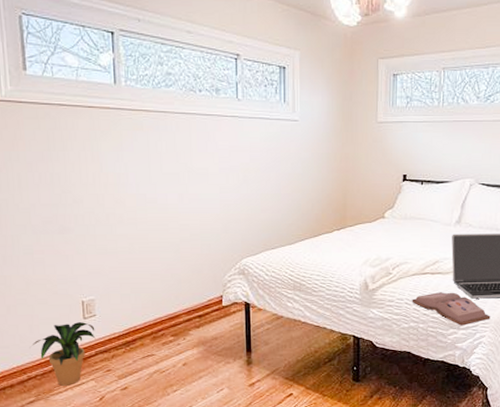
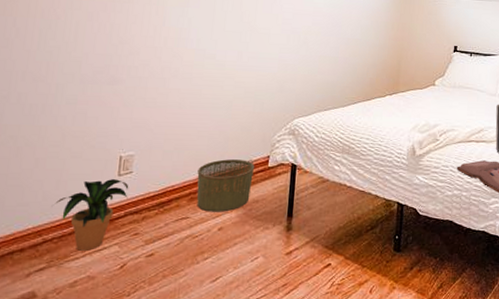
basket: none [156,300,210,349] -> present [196,159,255,212]

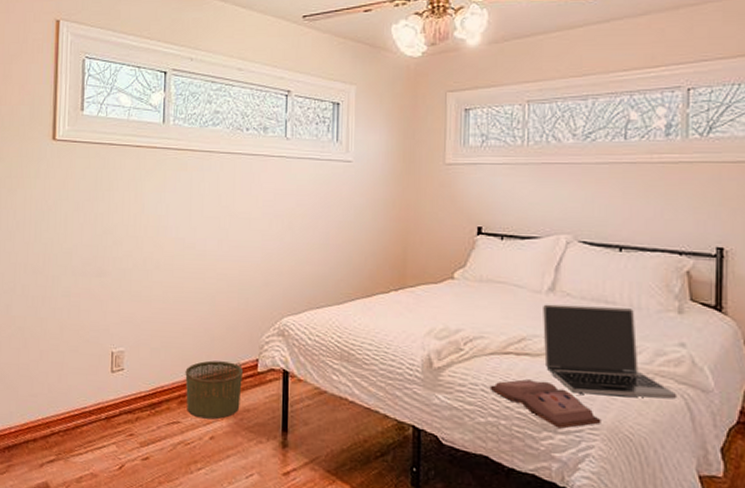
potted plant: present [55,179,129,251] -> none [58,375,122,447]

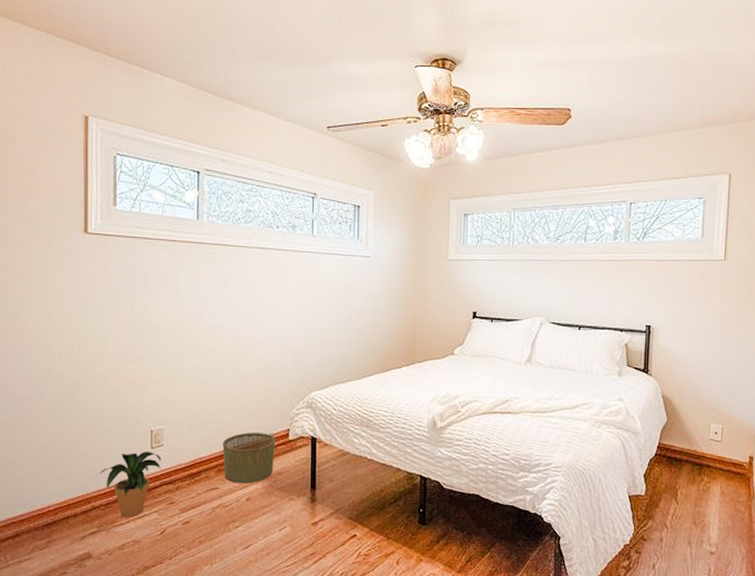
potted plant: none [58,375,122,447] -> present [98,452,162,517]
hardback book: present [490,379,601,429] -> none [481,433,563,469]
laptop: present [543,304,678,400] -> none [522,372,616,441]

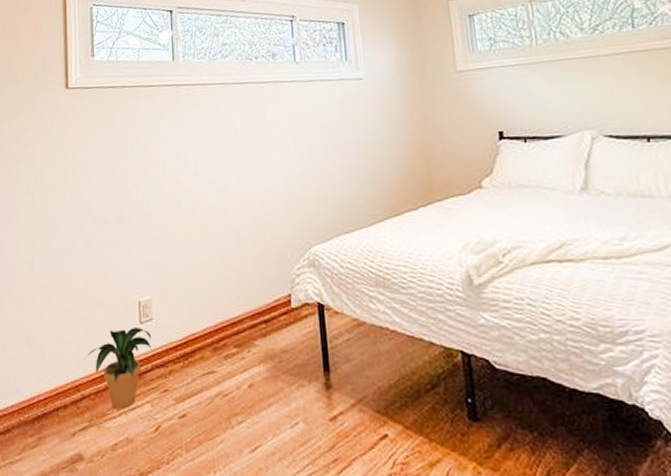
basket: present [222,432,276,483] -> none [216,300,277,365]

